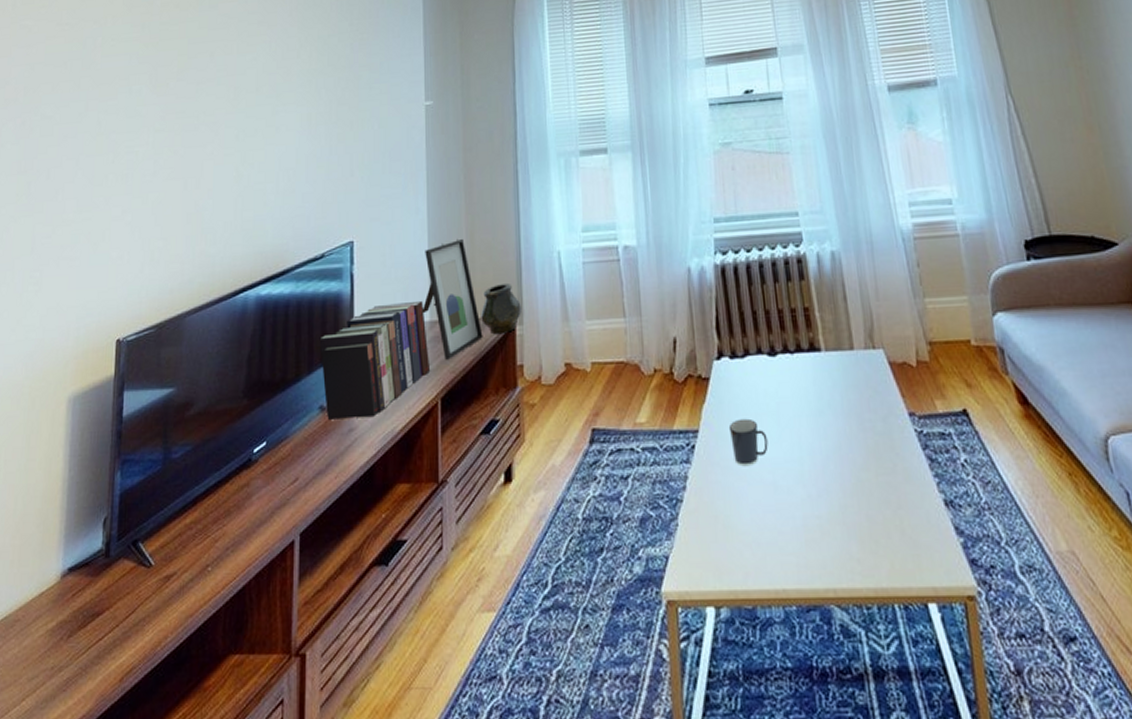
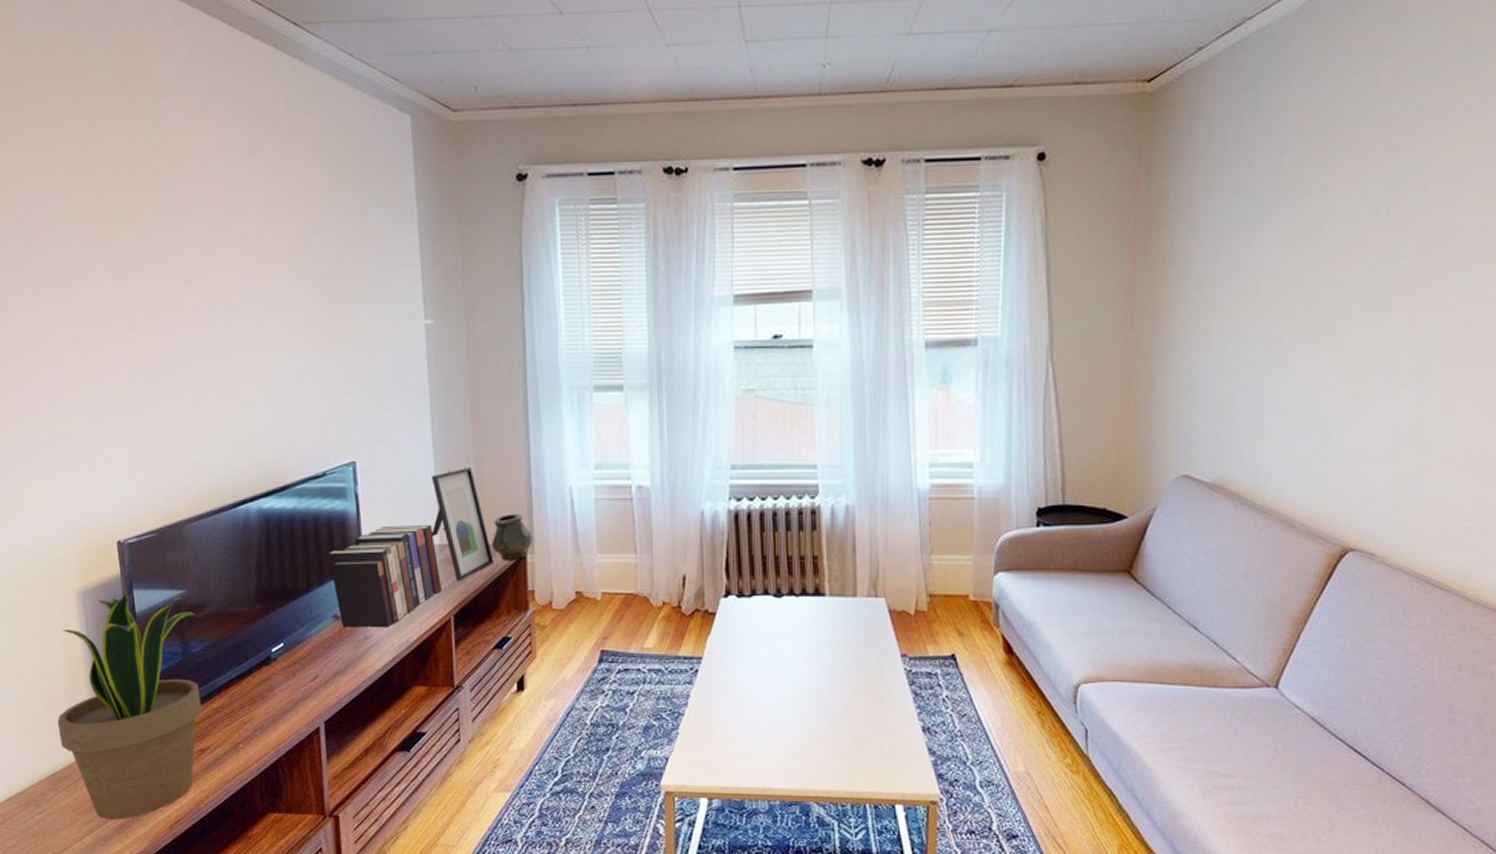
potted plant: none [21,396,187,674] -> present [57,594,202,820]
mug: present [728,418,768,467] -> none [731,650,767,690]

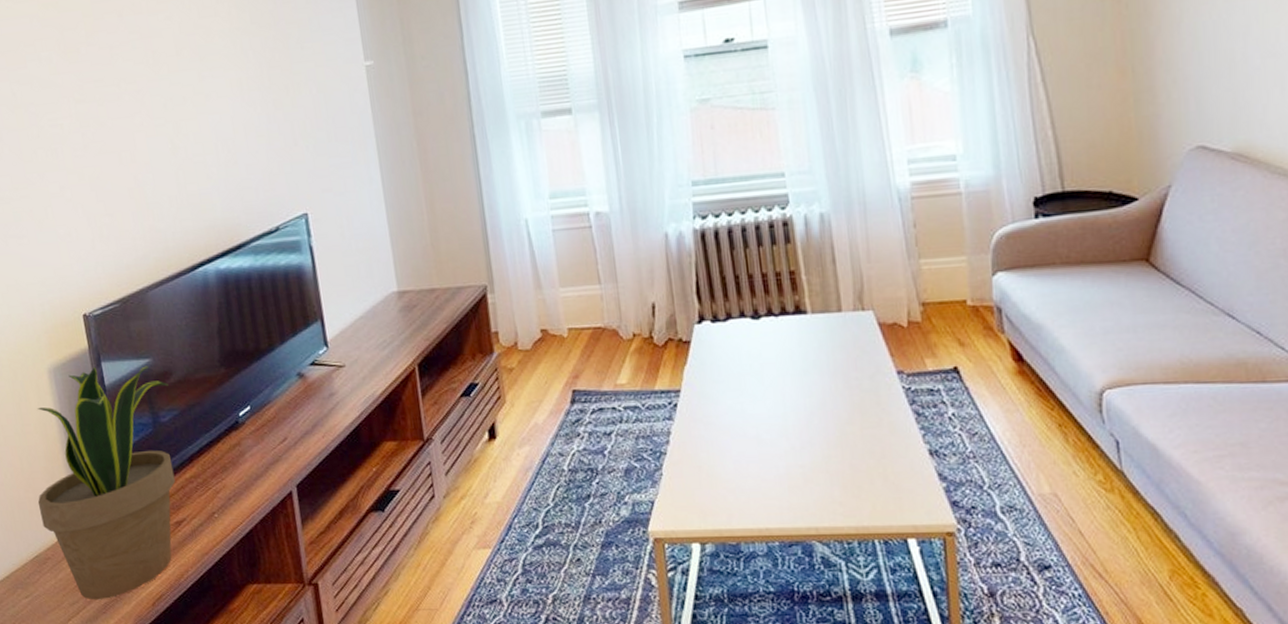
books: present [328,524,441,629] -> none [287,271,403,387]
picture frame: present [431,466,494,581] -> none [384,208,454,328]
vase: present [491,513,534,561] -> none [449,252,493,304]

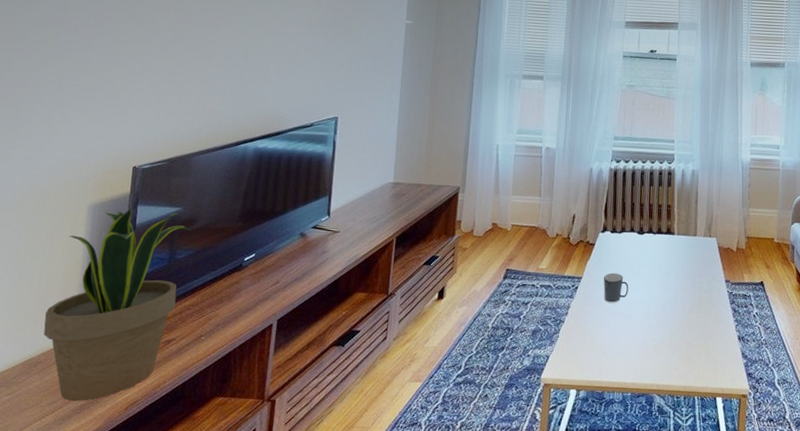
mug: none [711,378,752,423] -> present [603,272,629,304]

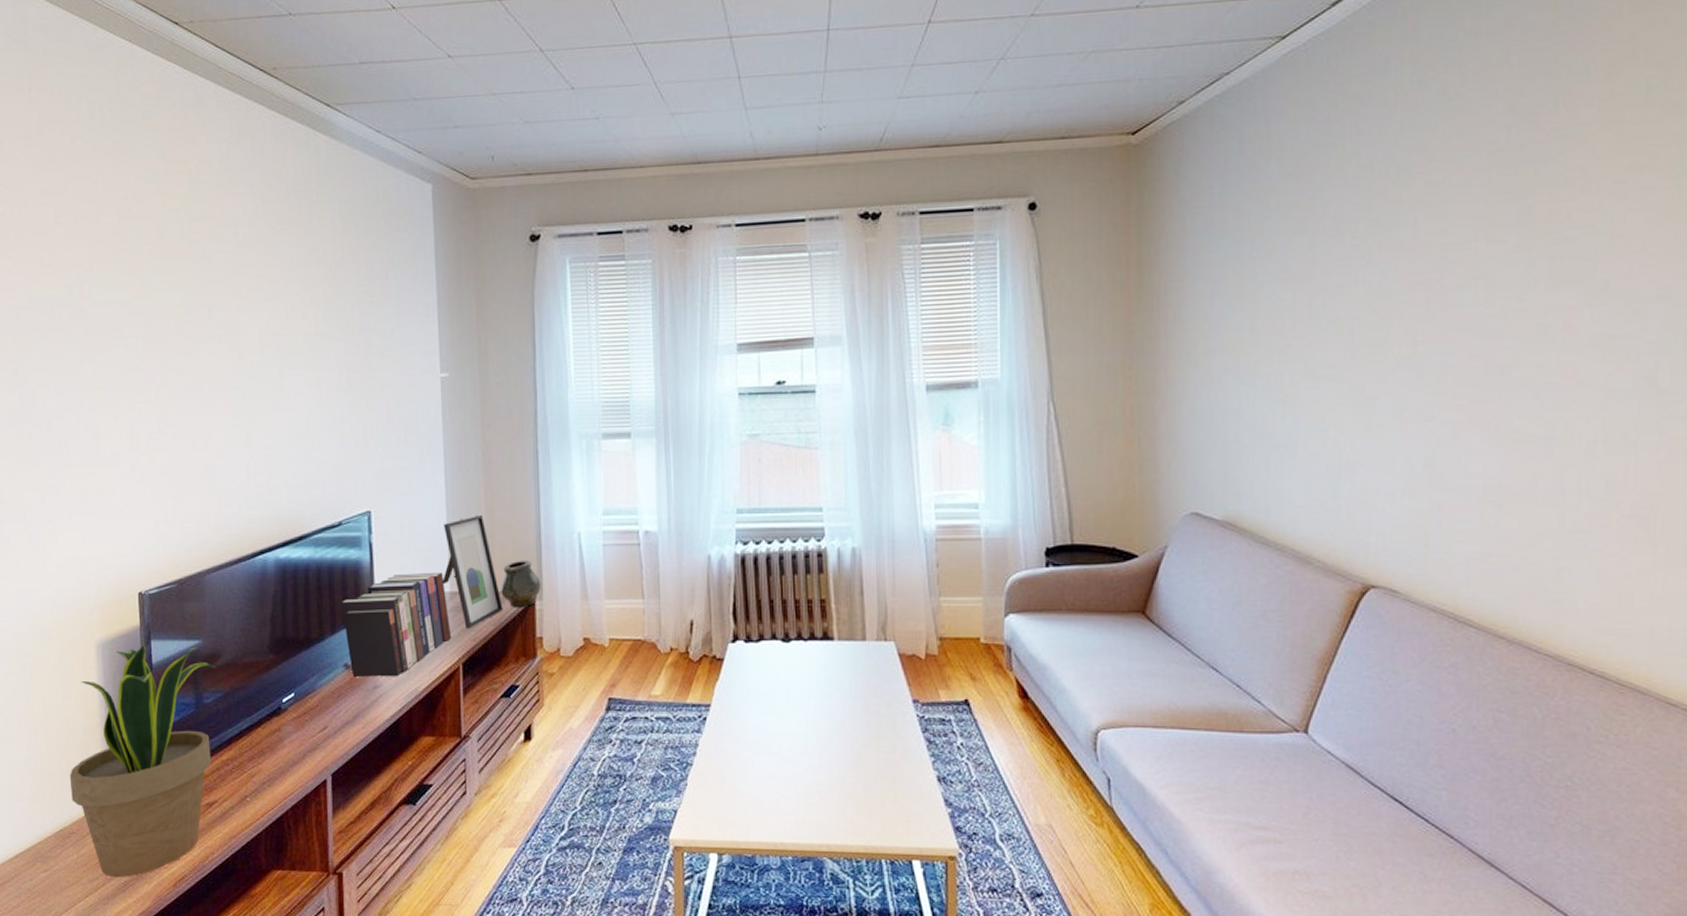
books: none [304,166,390,245] -> present [341,572,451,678]
picture frame: none [388,126,433,211] -> present [443,514,503,629]
vase: none [433,162,466,198] -> present [501,559,542,608]
mug: present [603,272,629,304] -> none [739,696,776,739]

